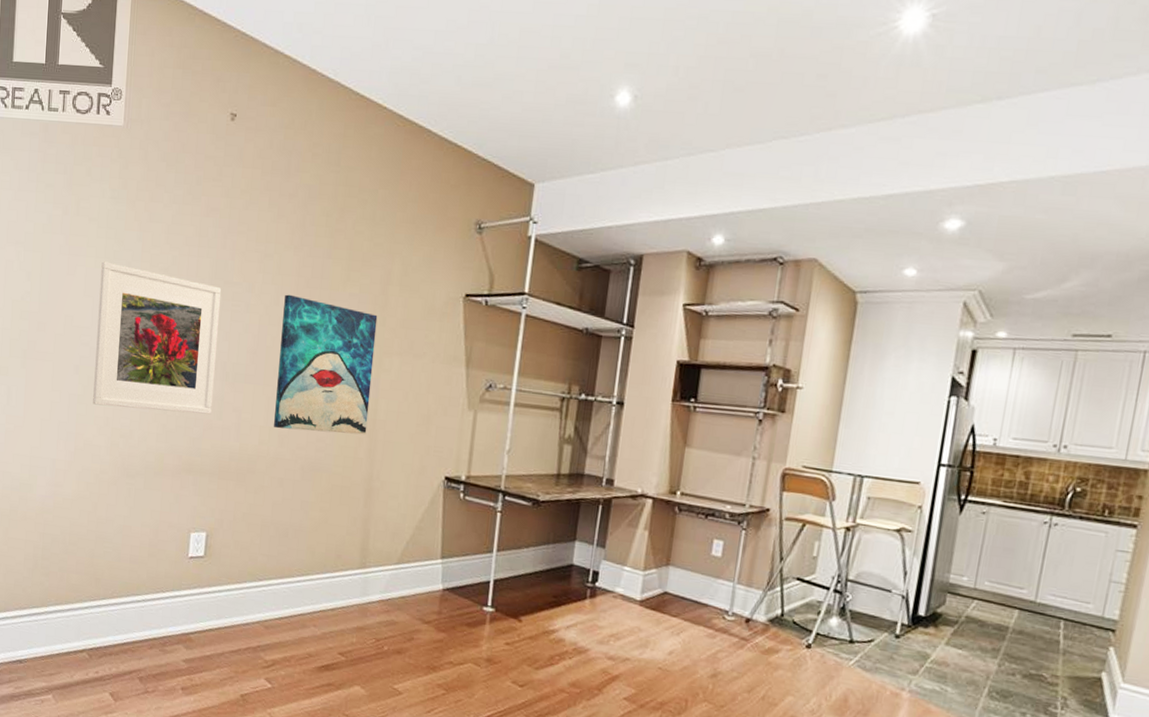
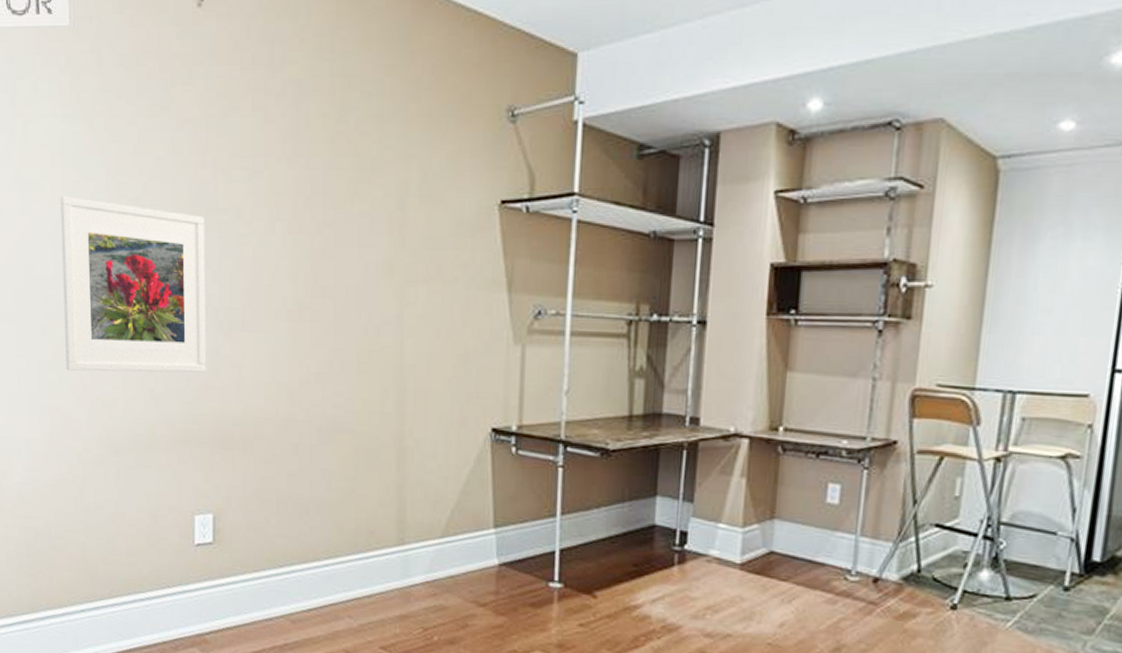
wall art: present [274,294,378,435] -> none [281,218,396,384]

